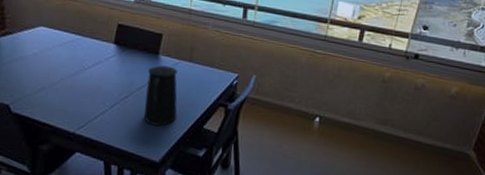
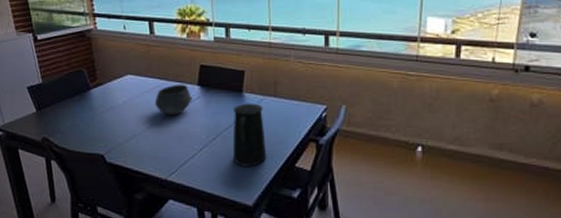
bowl: none [67,40,108,72] -> present [154,84,193,116]

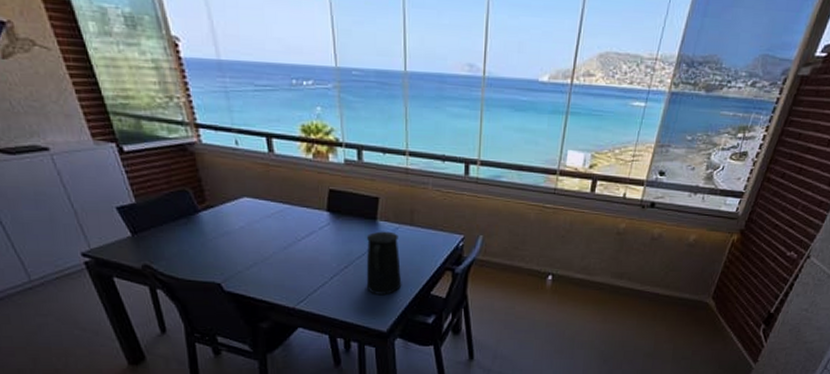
bowl: present [154,84,193,116] -> none [277,209,321,243]

